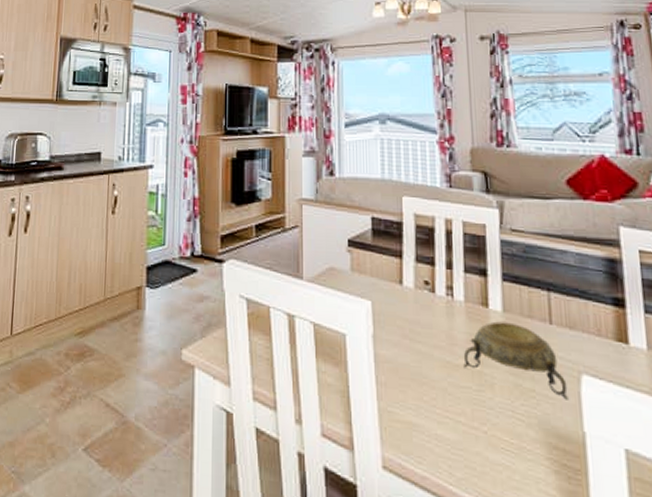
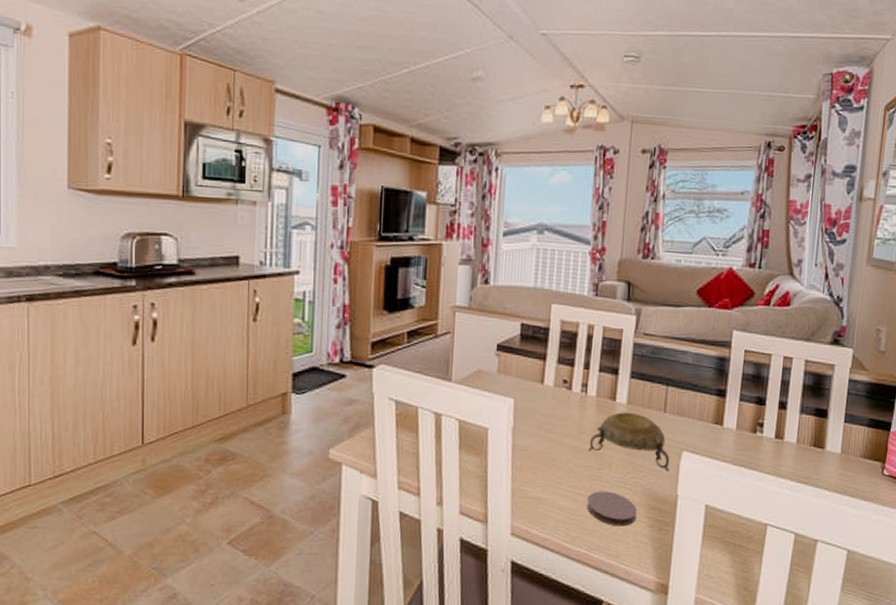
coaster: none [470,419,536,470] -> present [587,491,637,526]

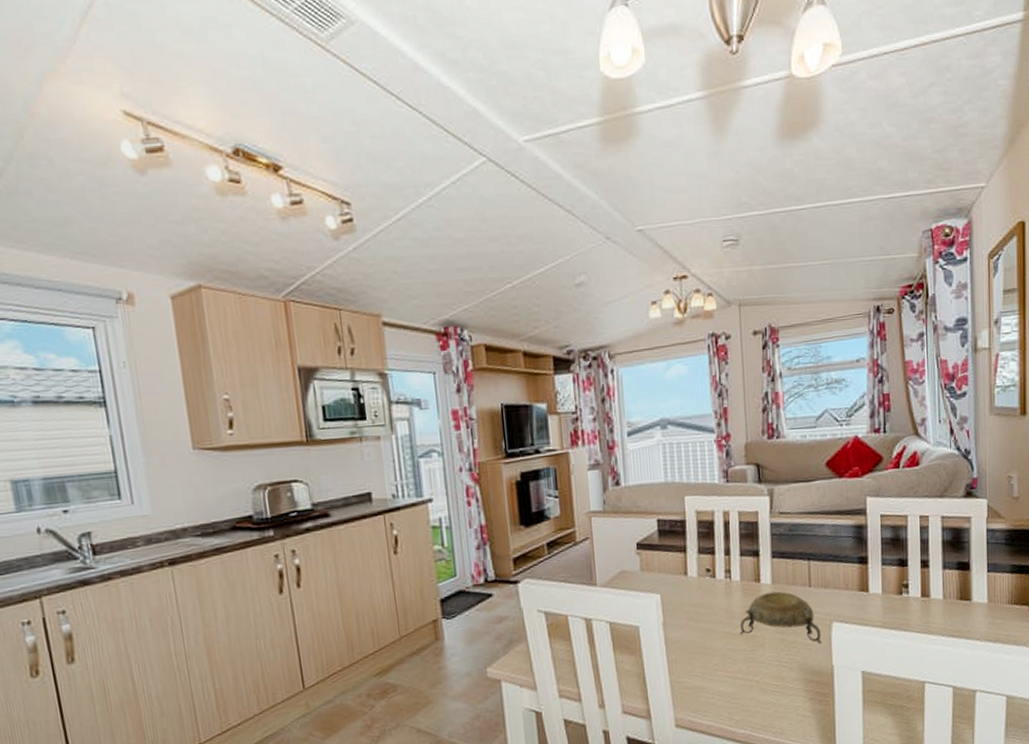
coaster: present [587,491,637,526] -> none [745,671,796,704]

